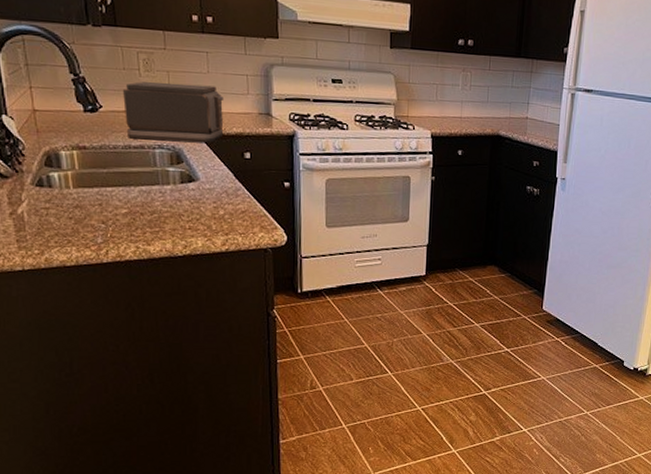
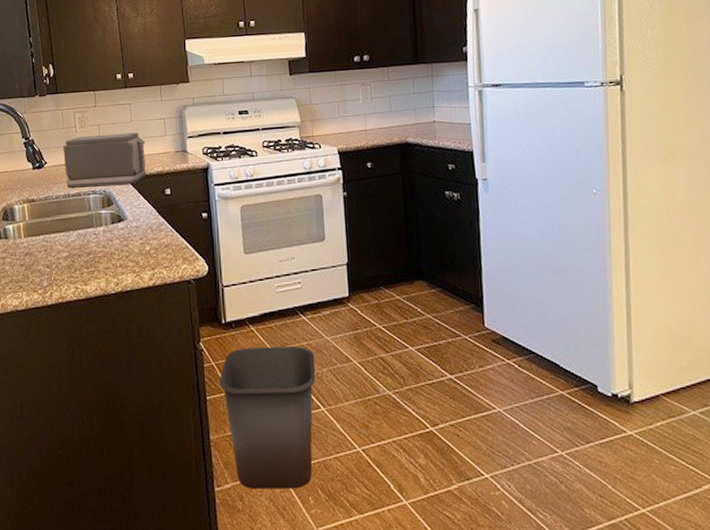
waste bin: none [291,316,387,441] -> present [219,346,316,489]

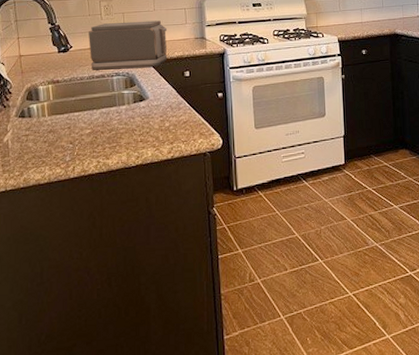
waste bin: present [219,346,316,489] -> none [230,208,315,335]

